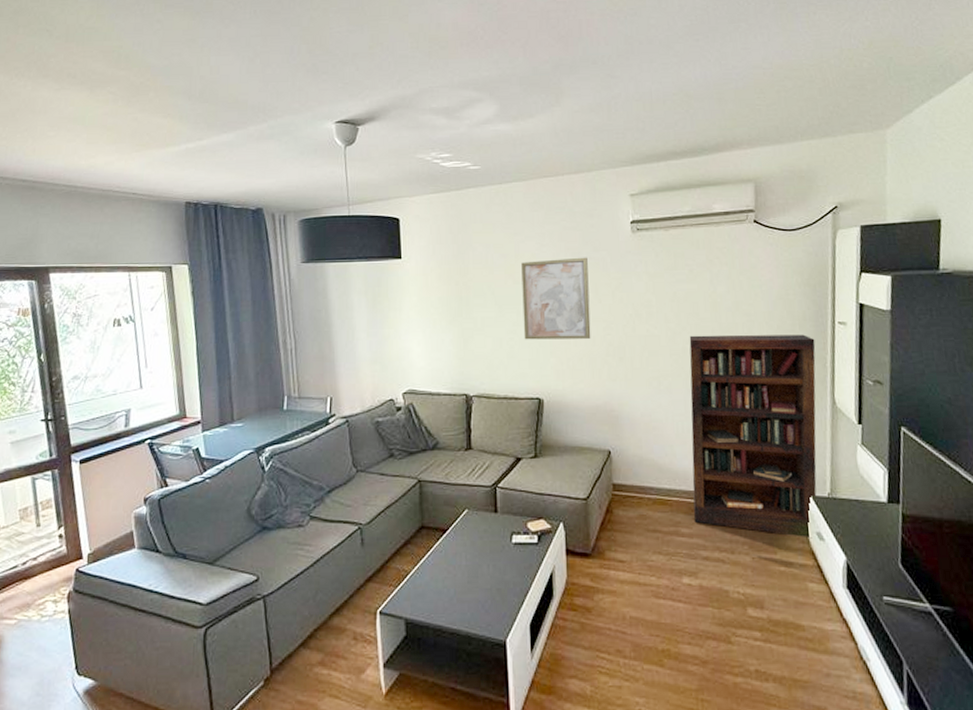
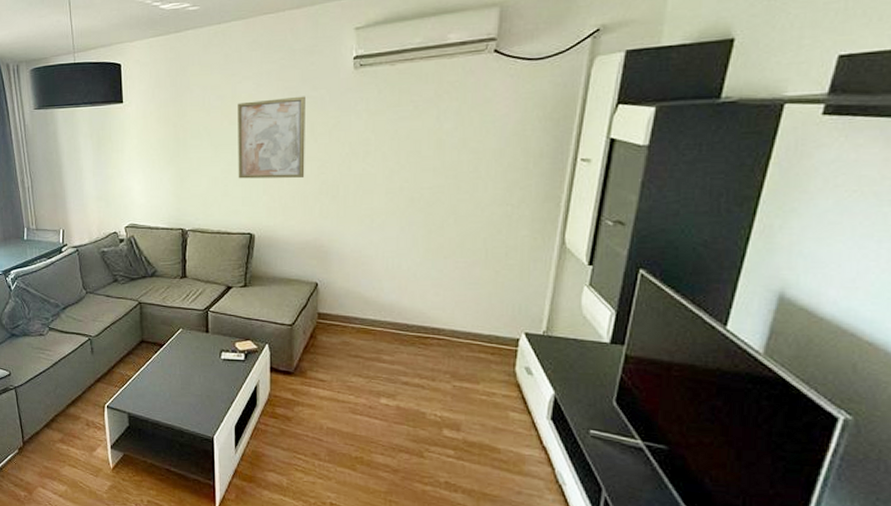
bookcase: present [689,334,817,539] -> none [398,172,550,372]

